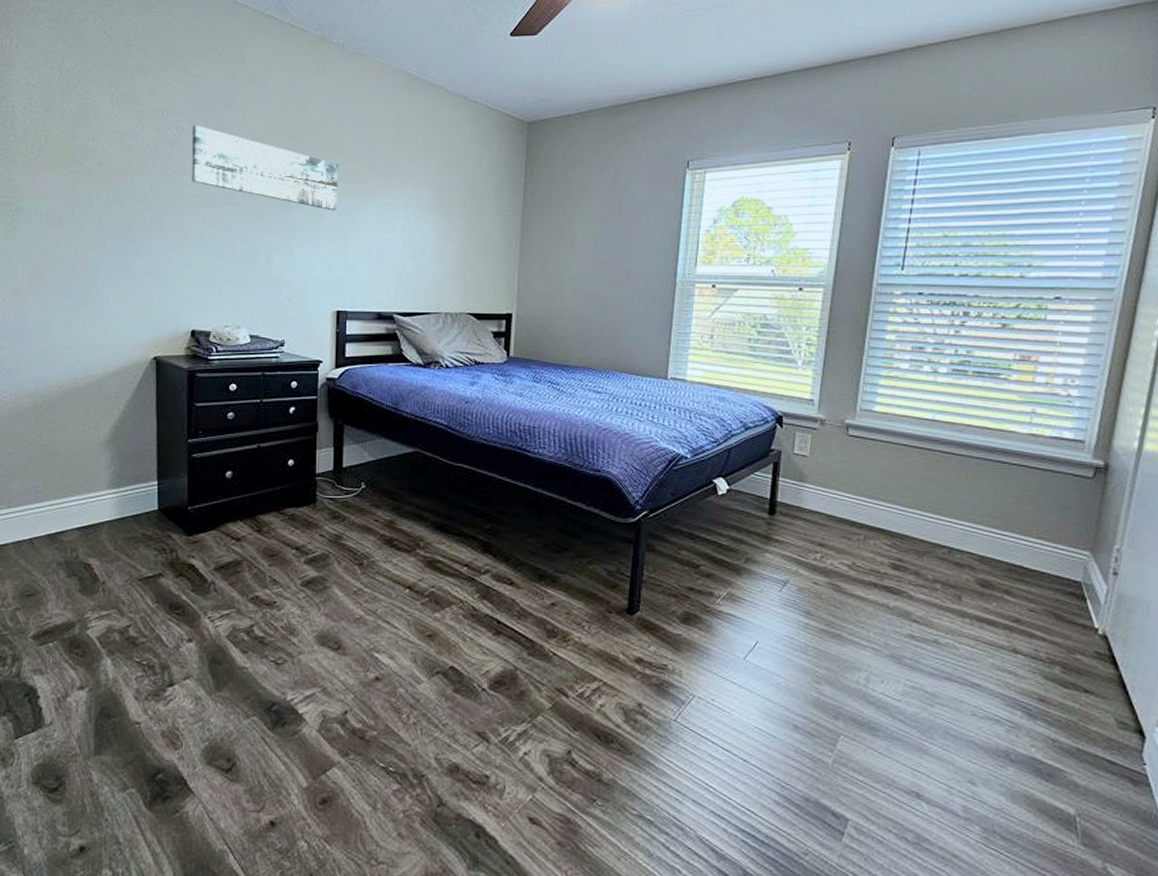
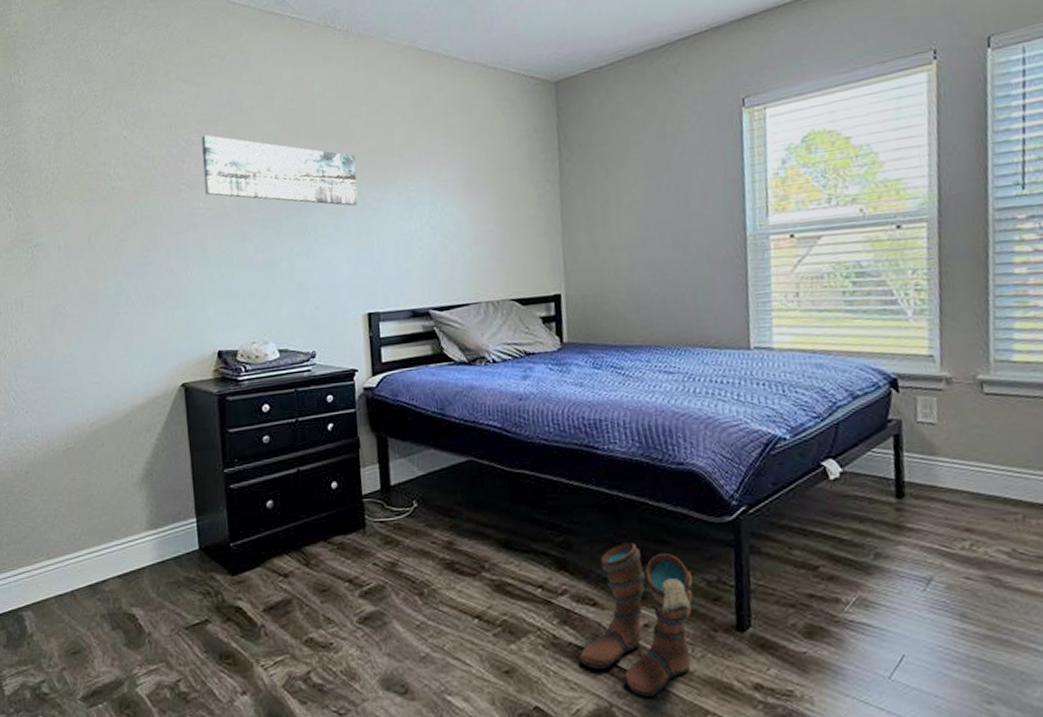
boots: none [493,534,597,664] -> present [579,542,694,697]

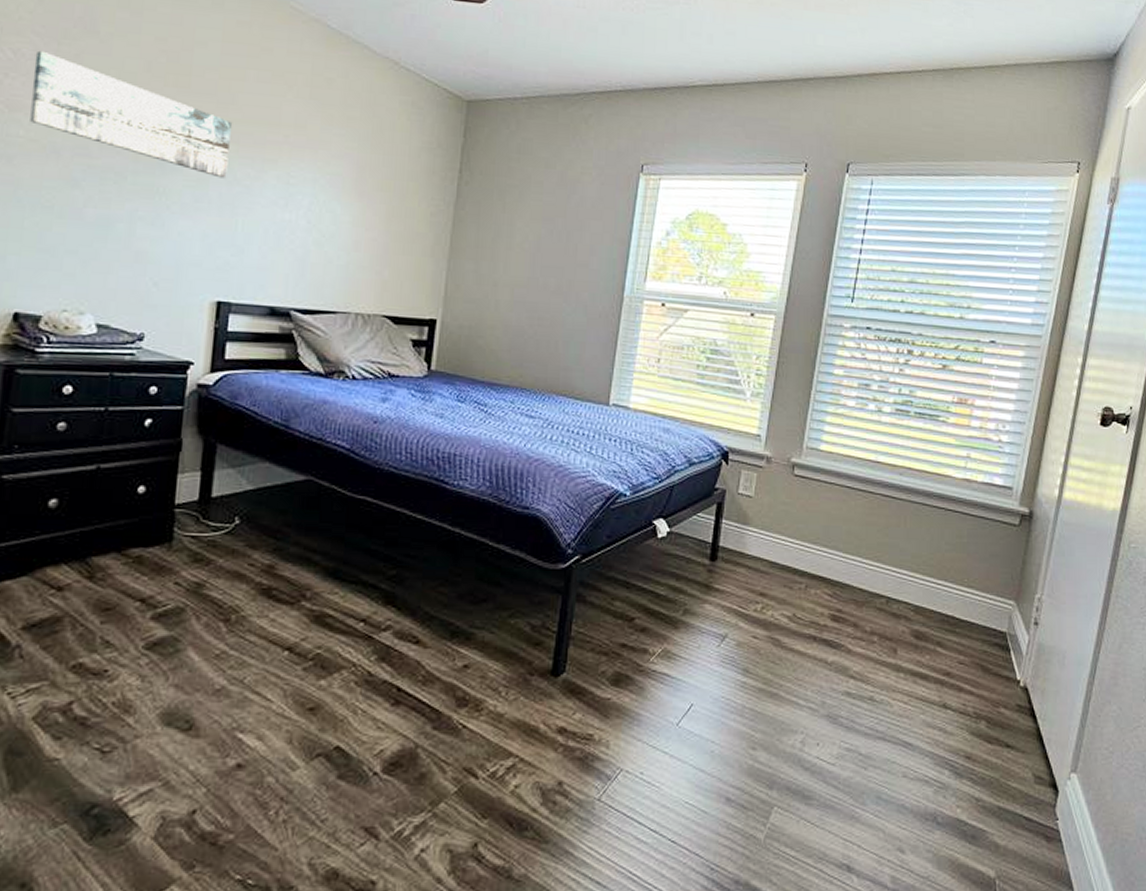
boots: present [579,542,694,697] -> none [392,582,519,739]

